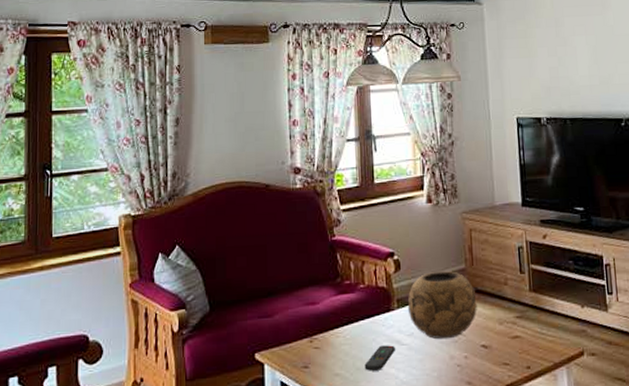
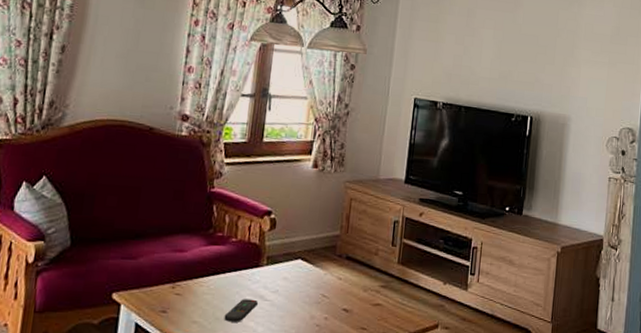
decorative bowl: present [407,271,477,340] -> none [276,234,345,300]

